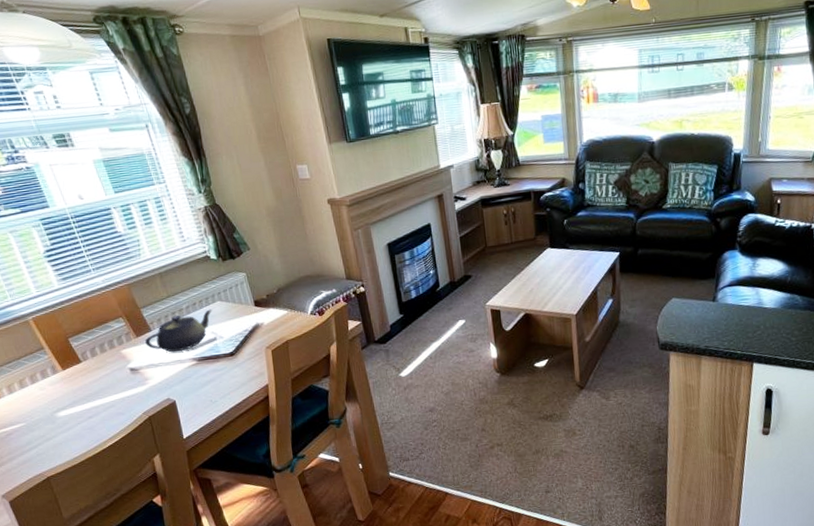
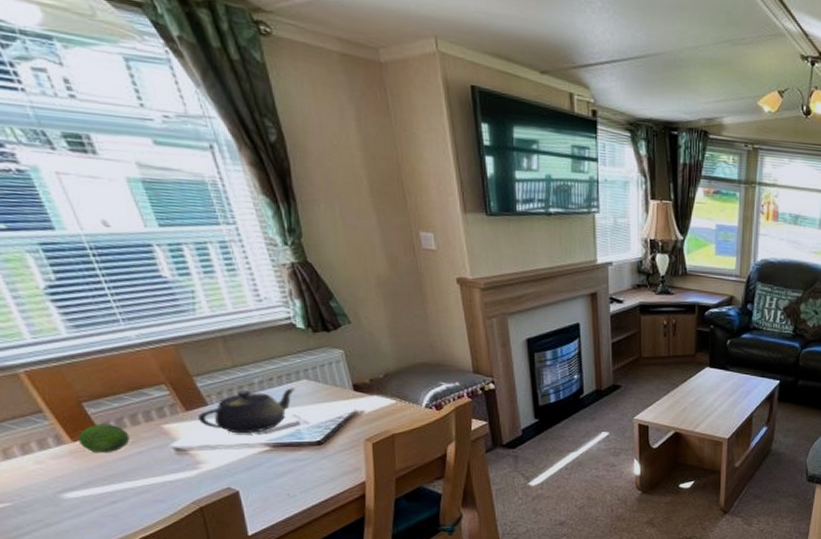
fruit: none [66,353,100,378] -> present [77,423,130,453]

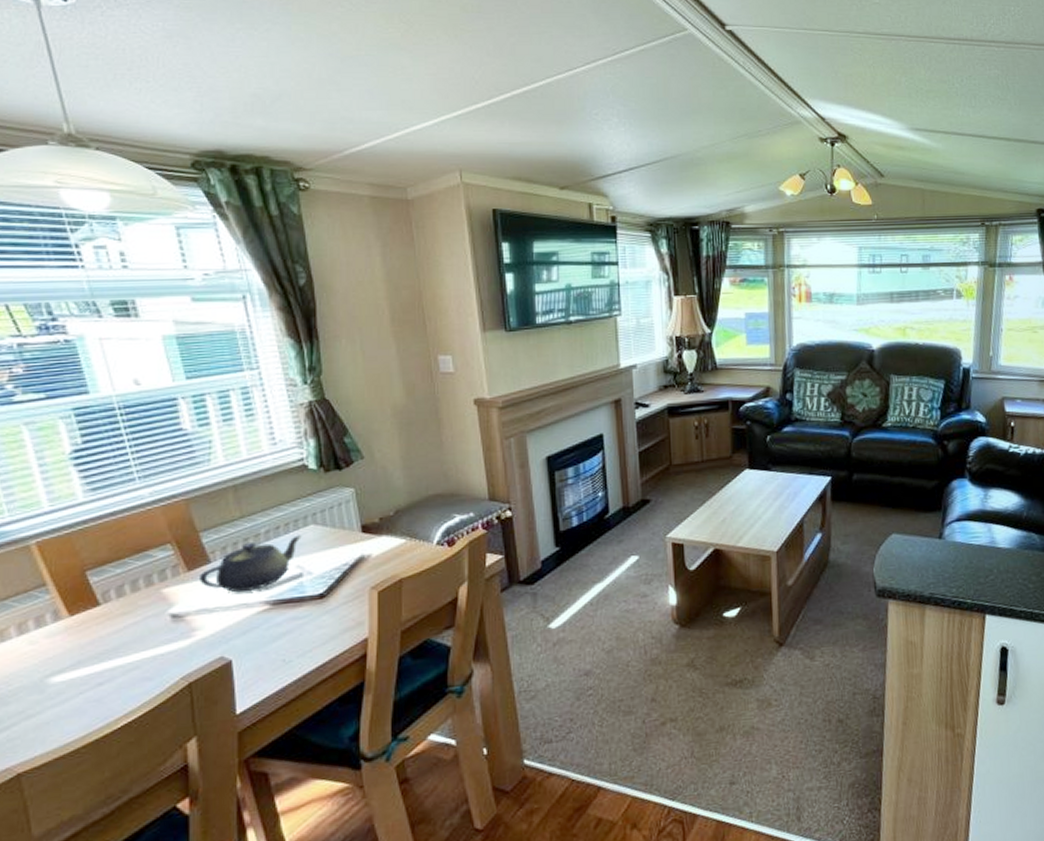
fruit: present [77,423,130,453] -> none [75,592,128,627]

